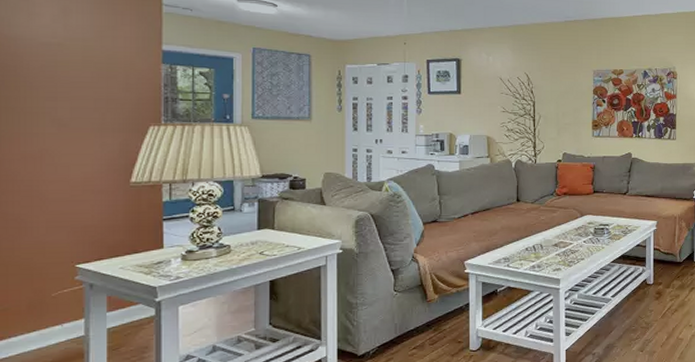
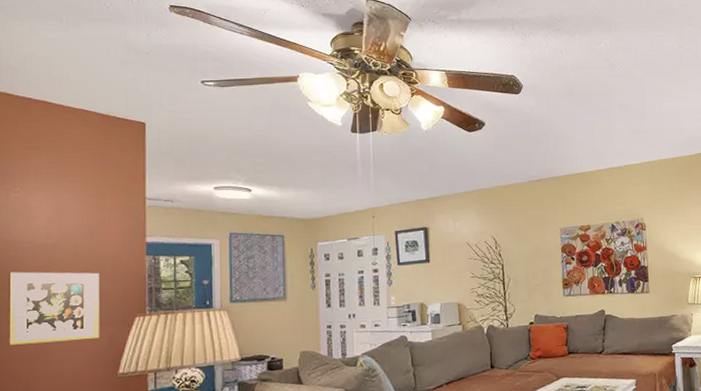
picture frame: none [9,69,111,146] -> present [9,271,100,345]

